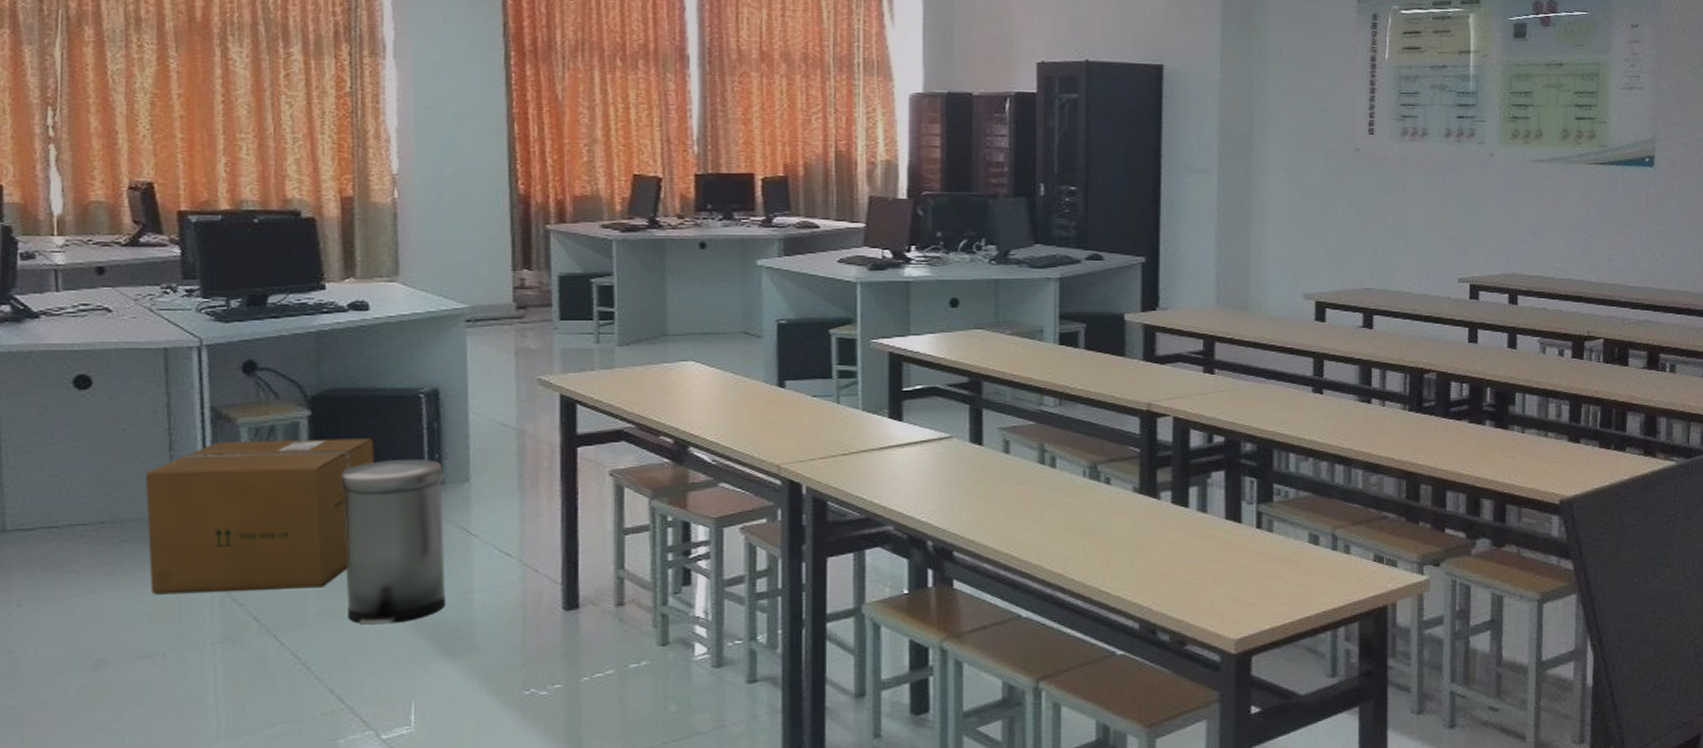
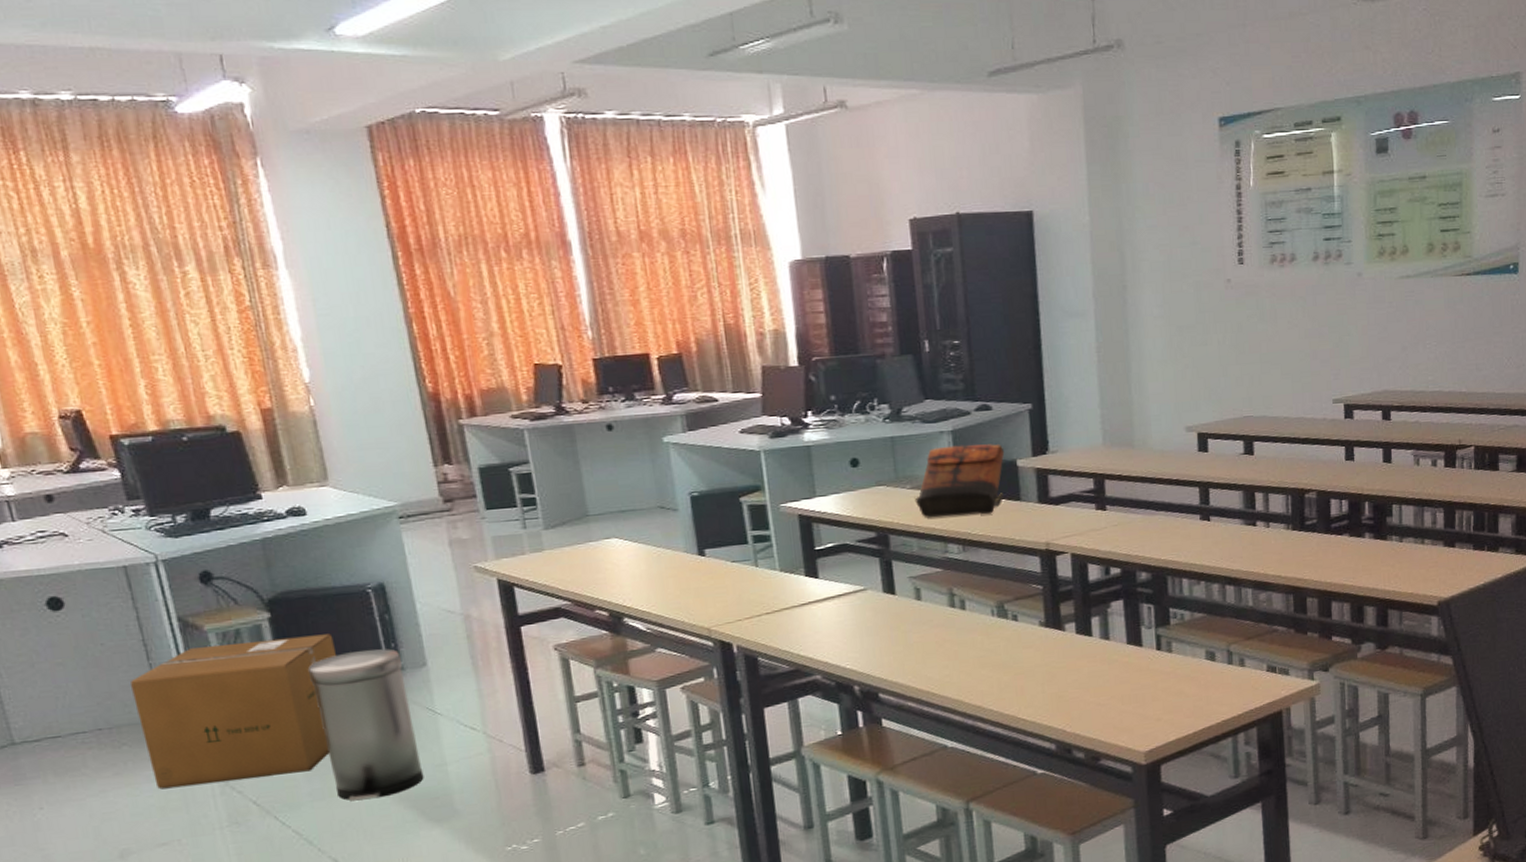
backpack: none [1013,293,1113,368] -> present [914,444,1005,517]

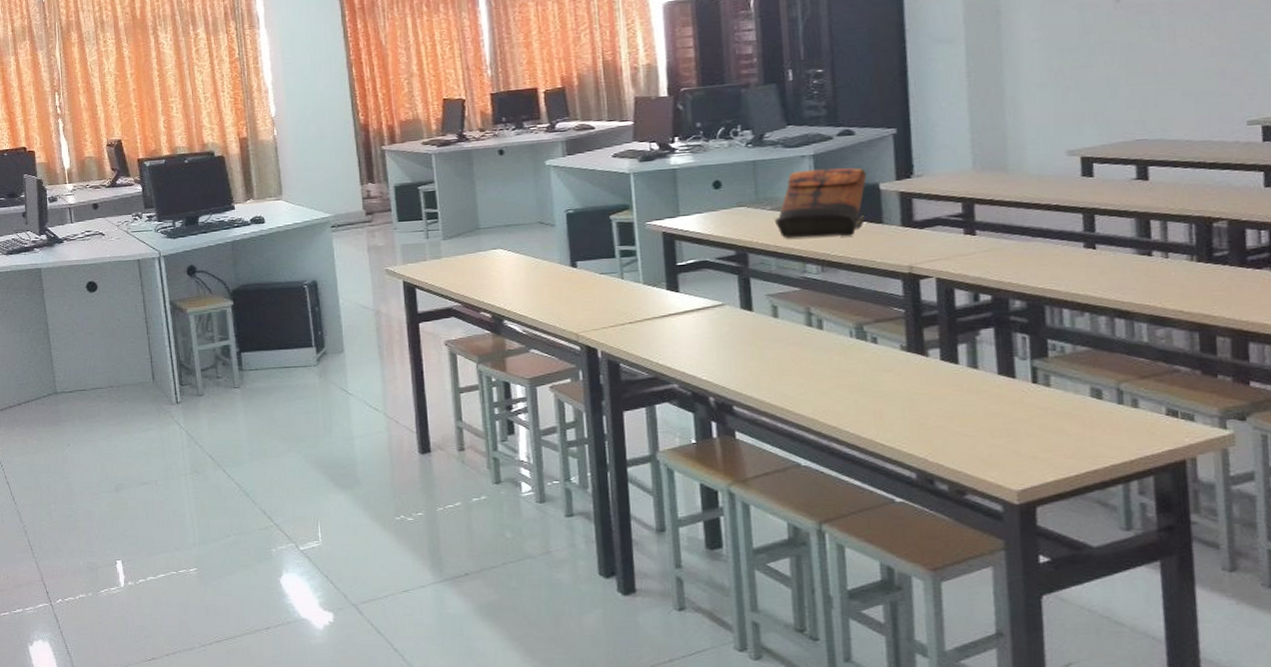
box: present [130,633,336,790] -> none [134,321,277,439]
pedal bin: present [308,648,424,801] -> none [257,335,335,463]

